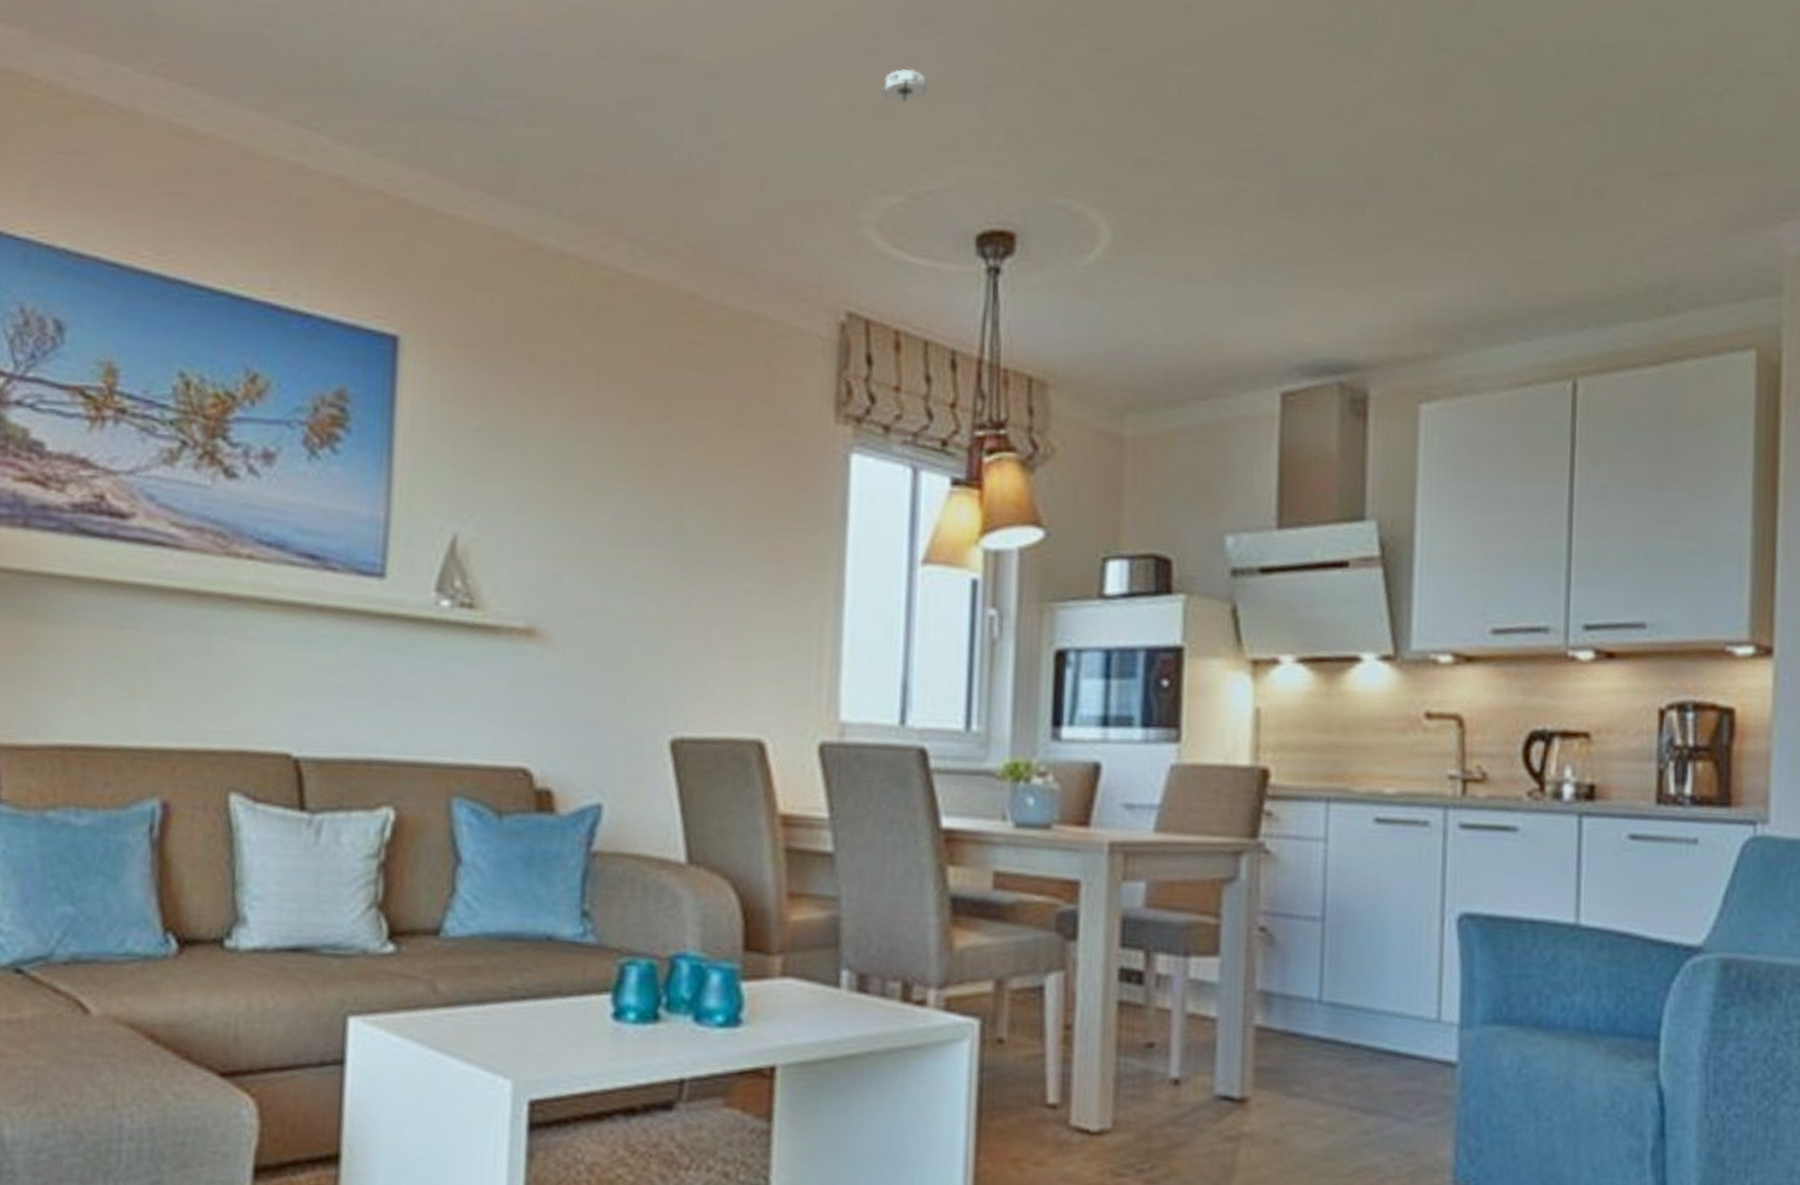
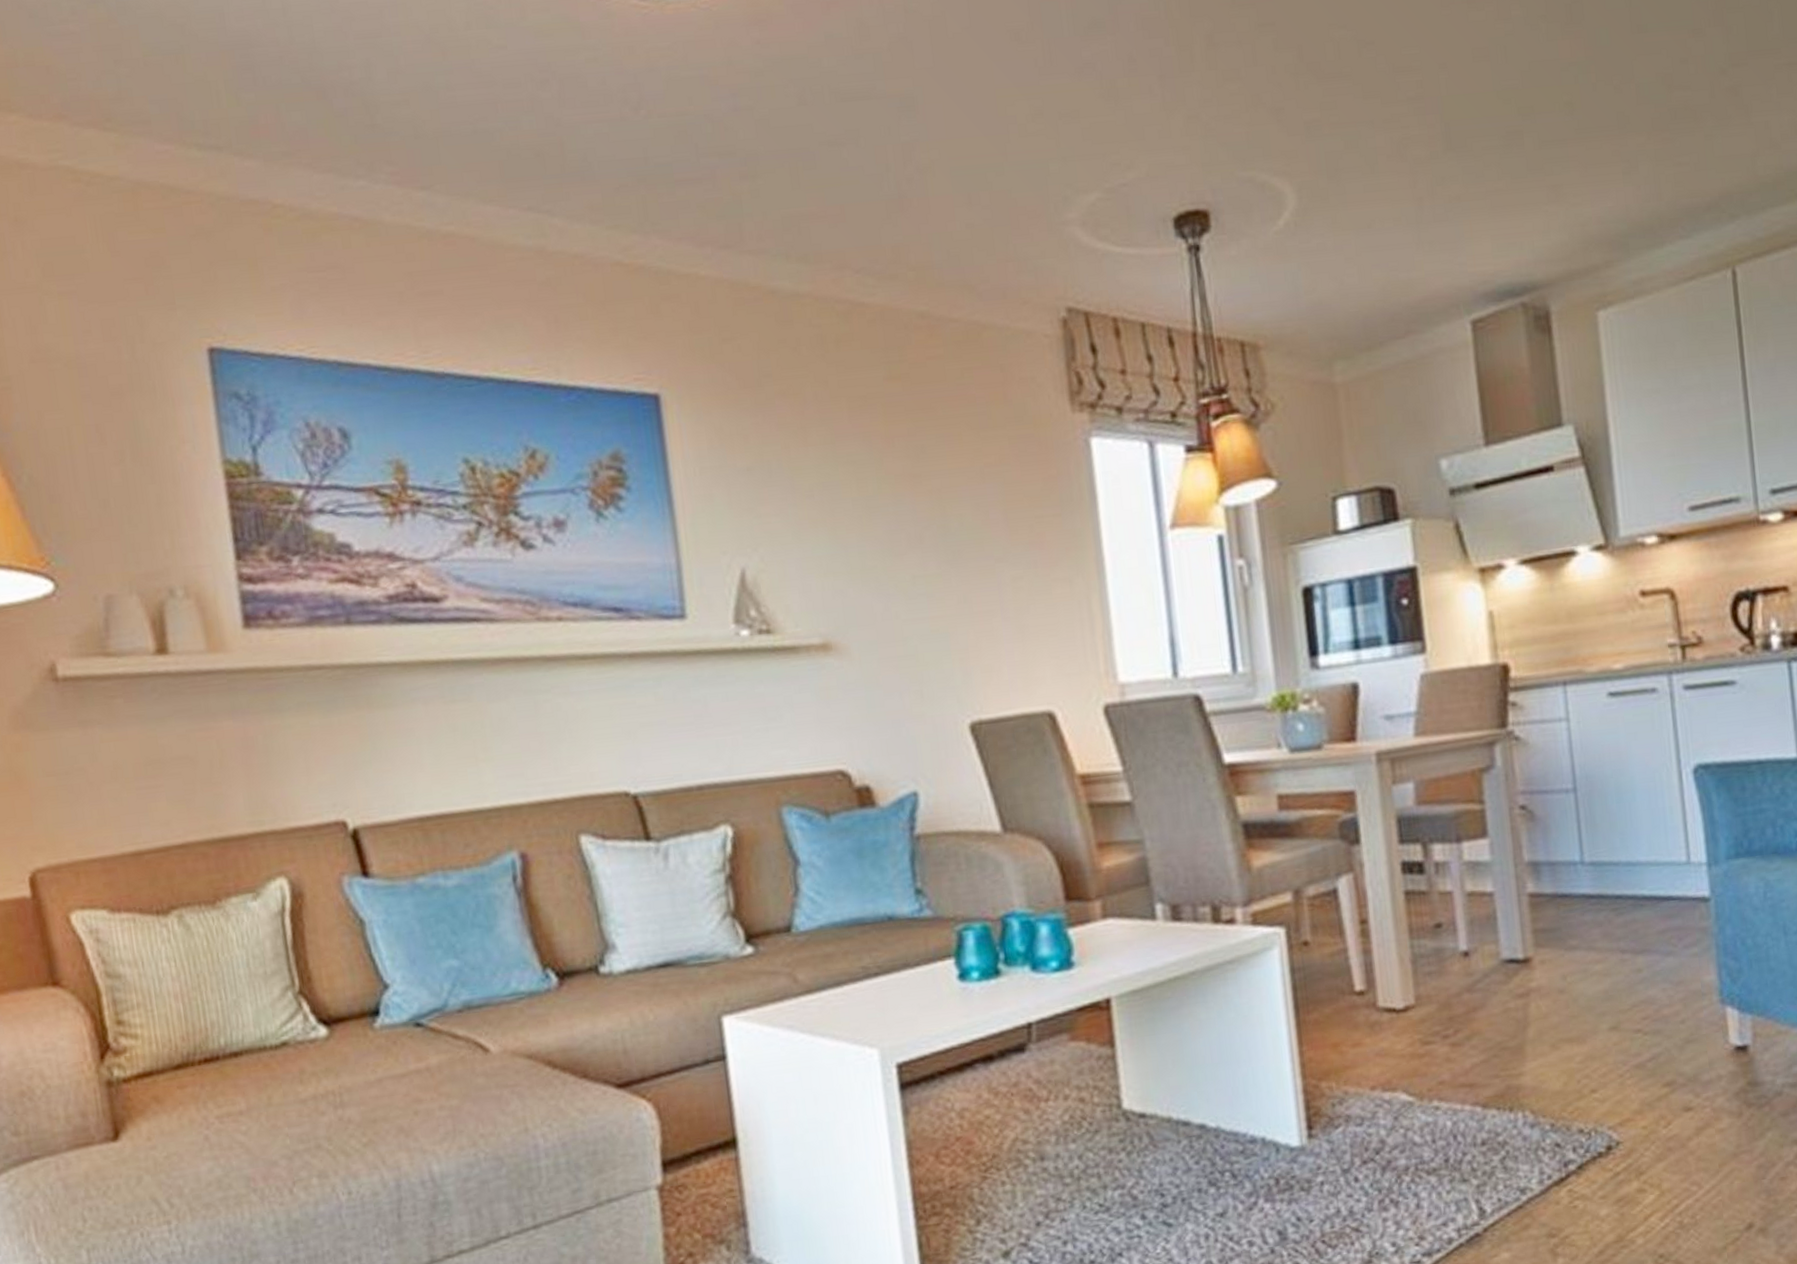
smoke detector: present [879,69,931,103] -> none [1064,71,1110,107]

